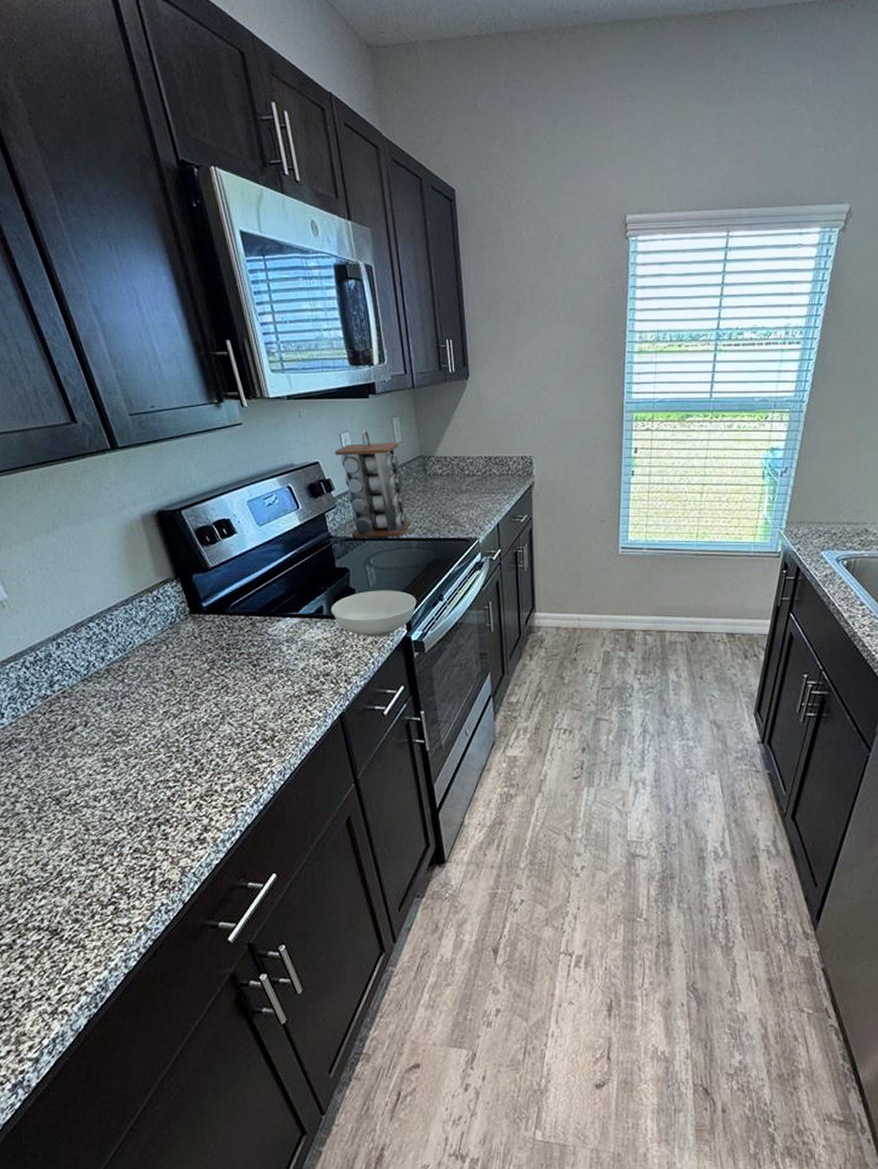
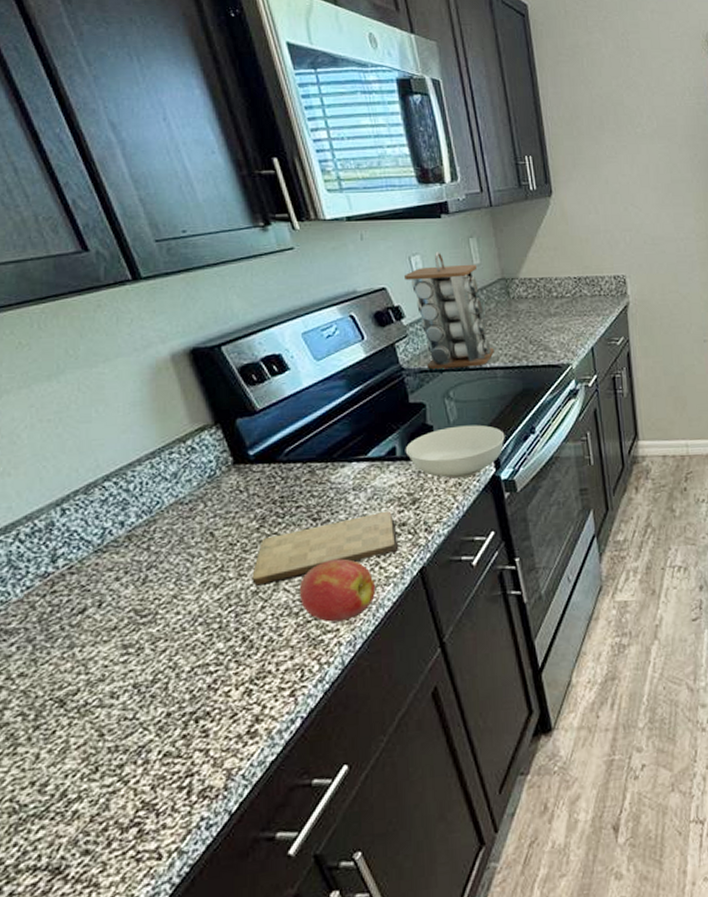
cutting board: none [203,662,322,718] -> present [252,511,398,586]
apple: none [240,700,303,754] -> present [299,558,376,622]

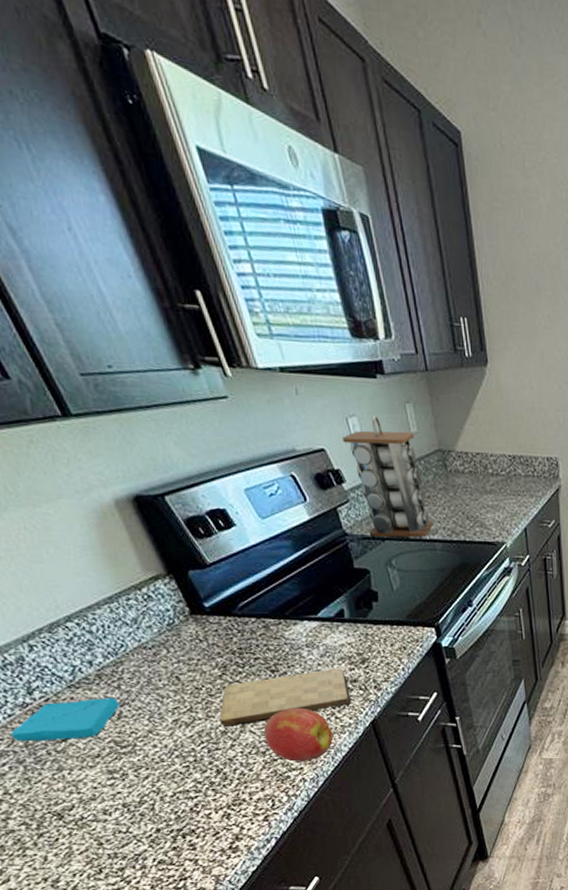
sponge: none [24,560,147,617] -> present [9,698,121,742]
bowl: present [405,425,505,479] -> none [352,594,445,642]

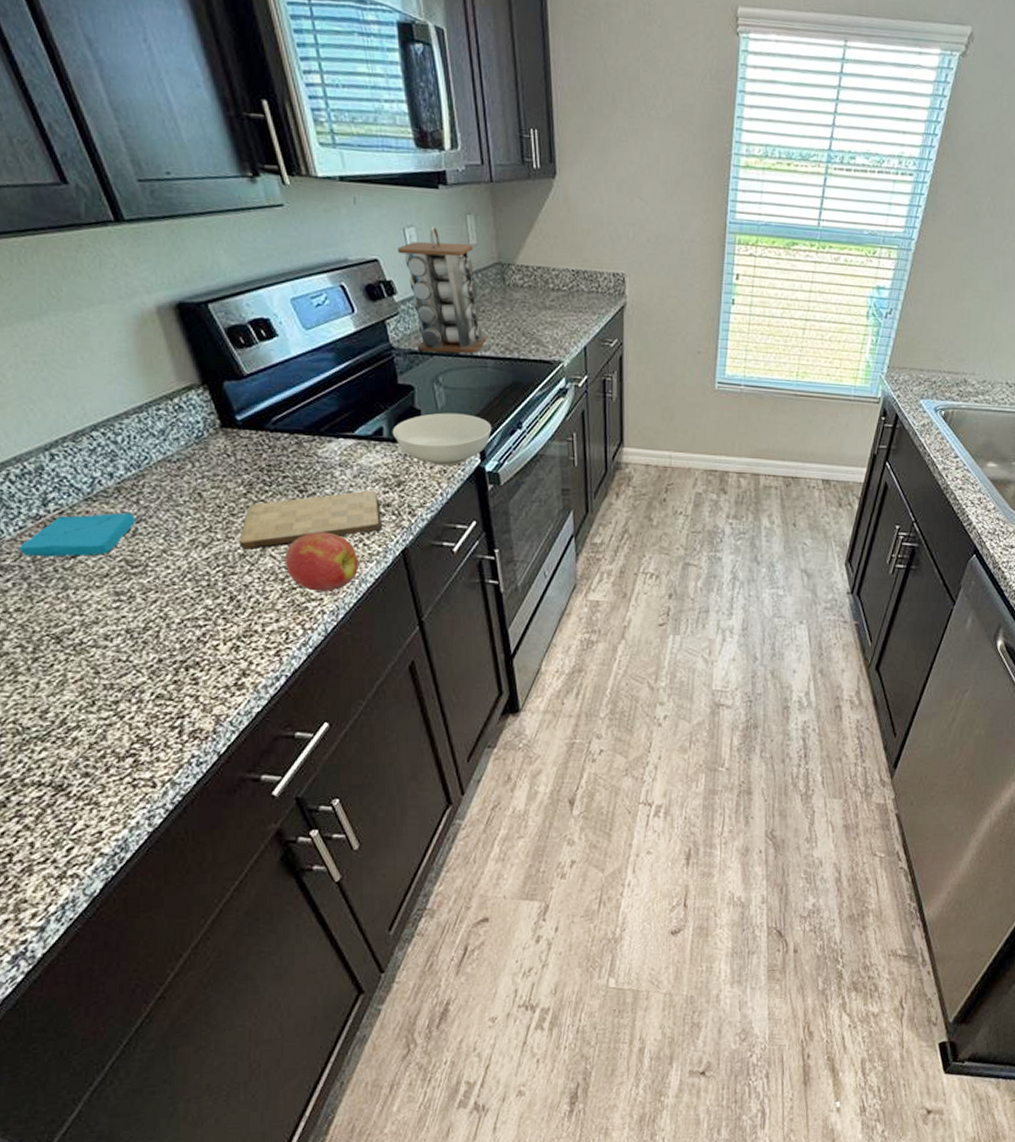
bowl: none [352,594,445,642] -> present [392,412,492,466]

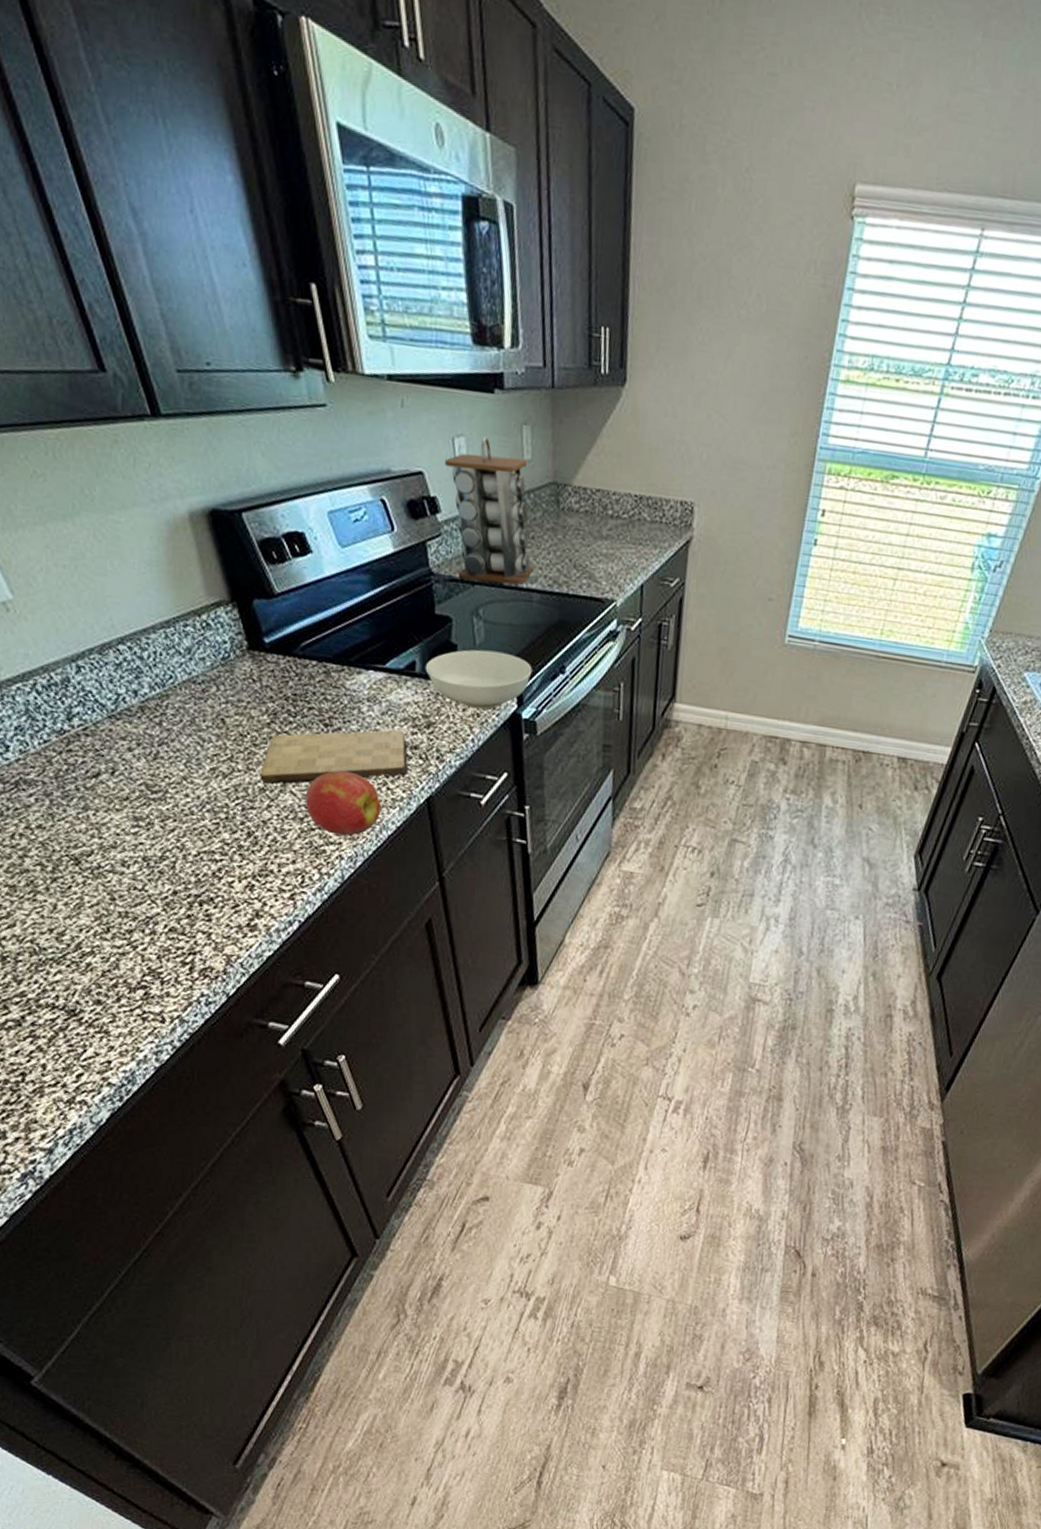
sponge: present [17,513,137,557] -> none [41,732,159,777]

